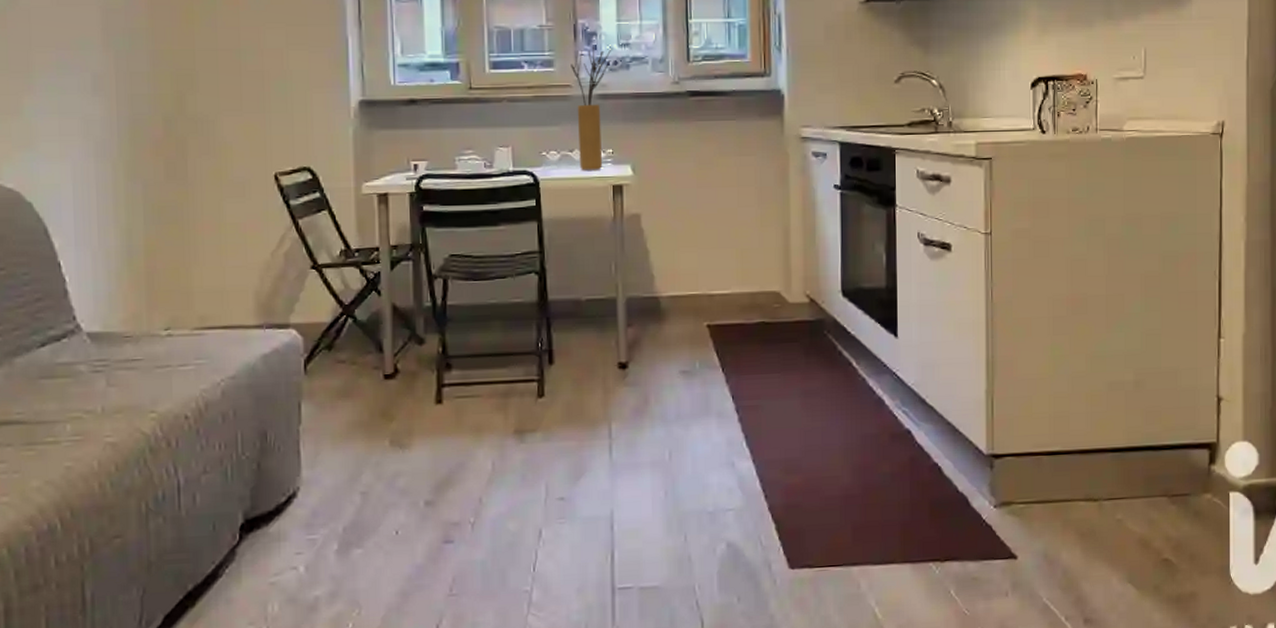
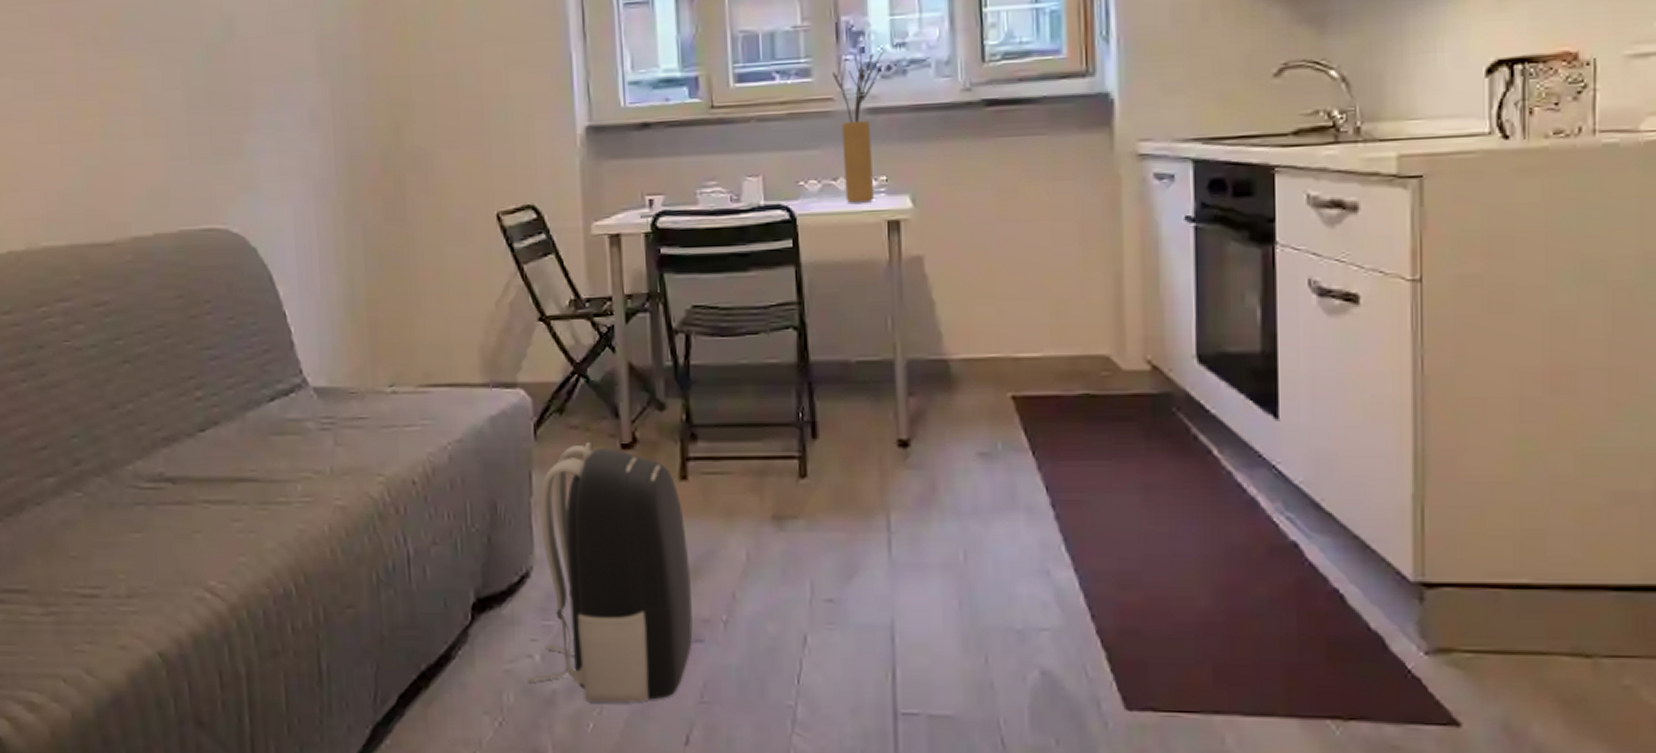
backpack: none [292,374,444,604] -> present [527,442,693,703]

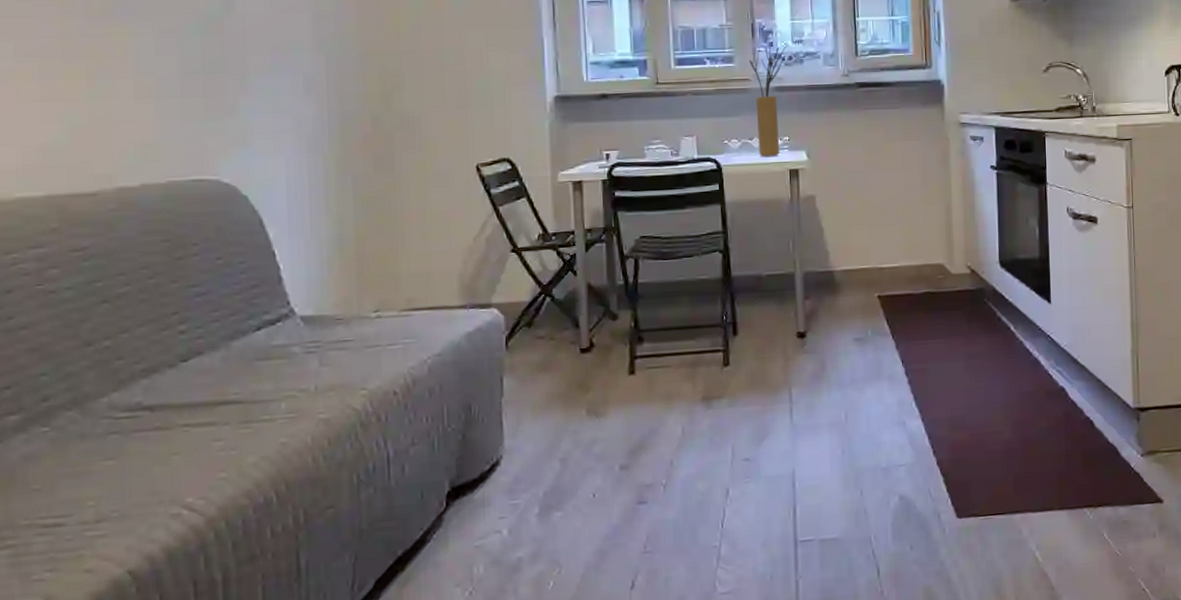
backpack: present [527,442,693,703] -> none [496,349,638,564]

